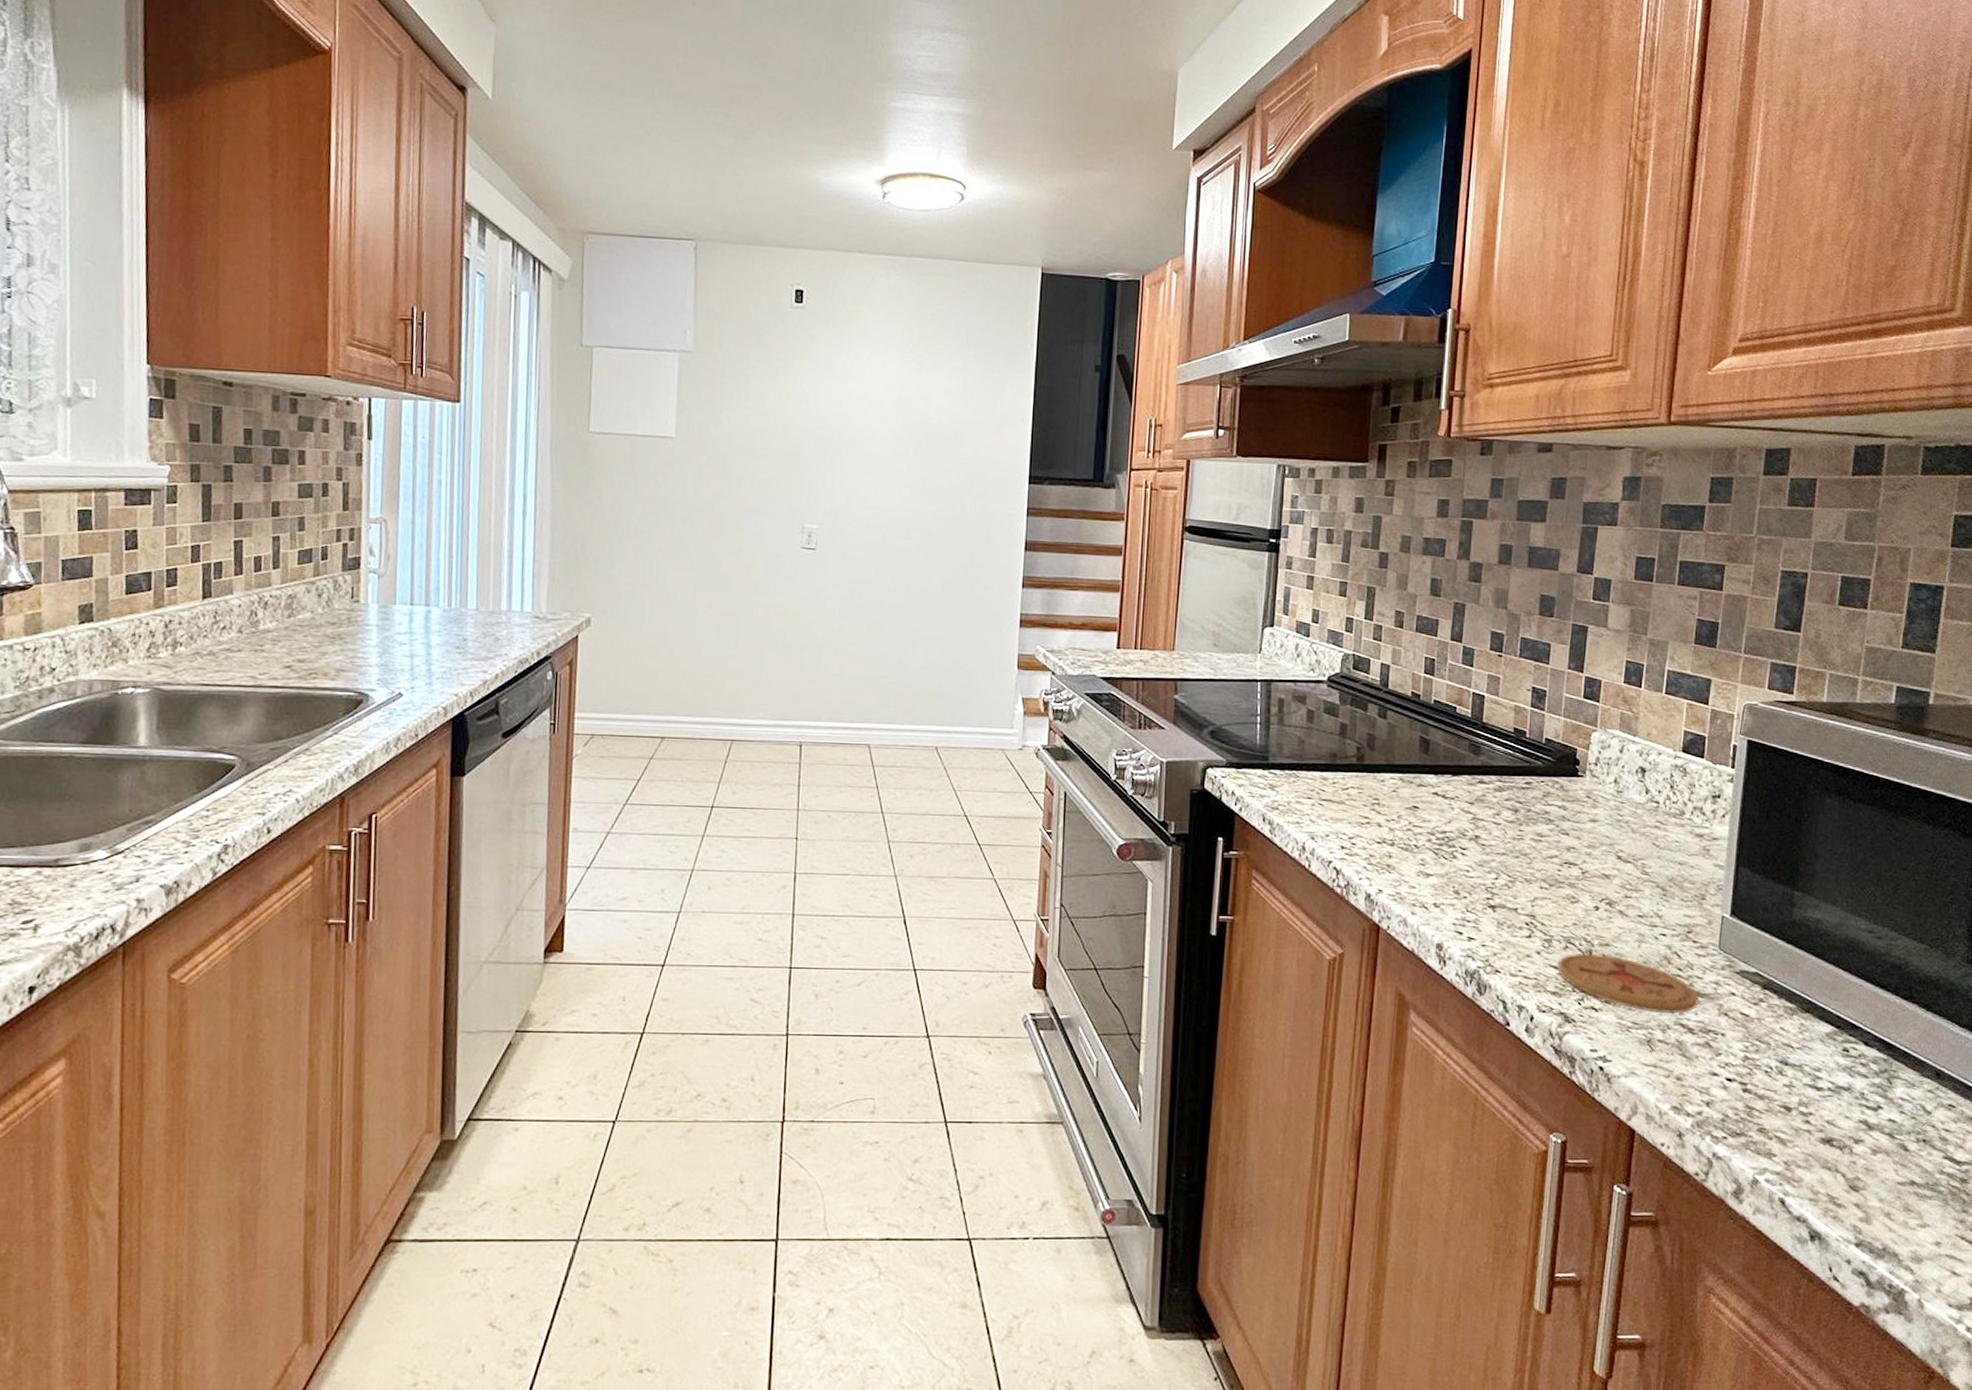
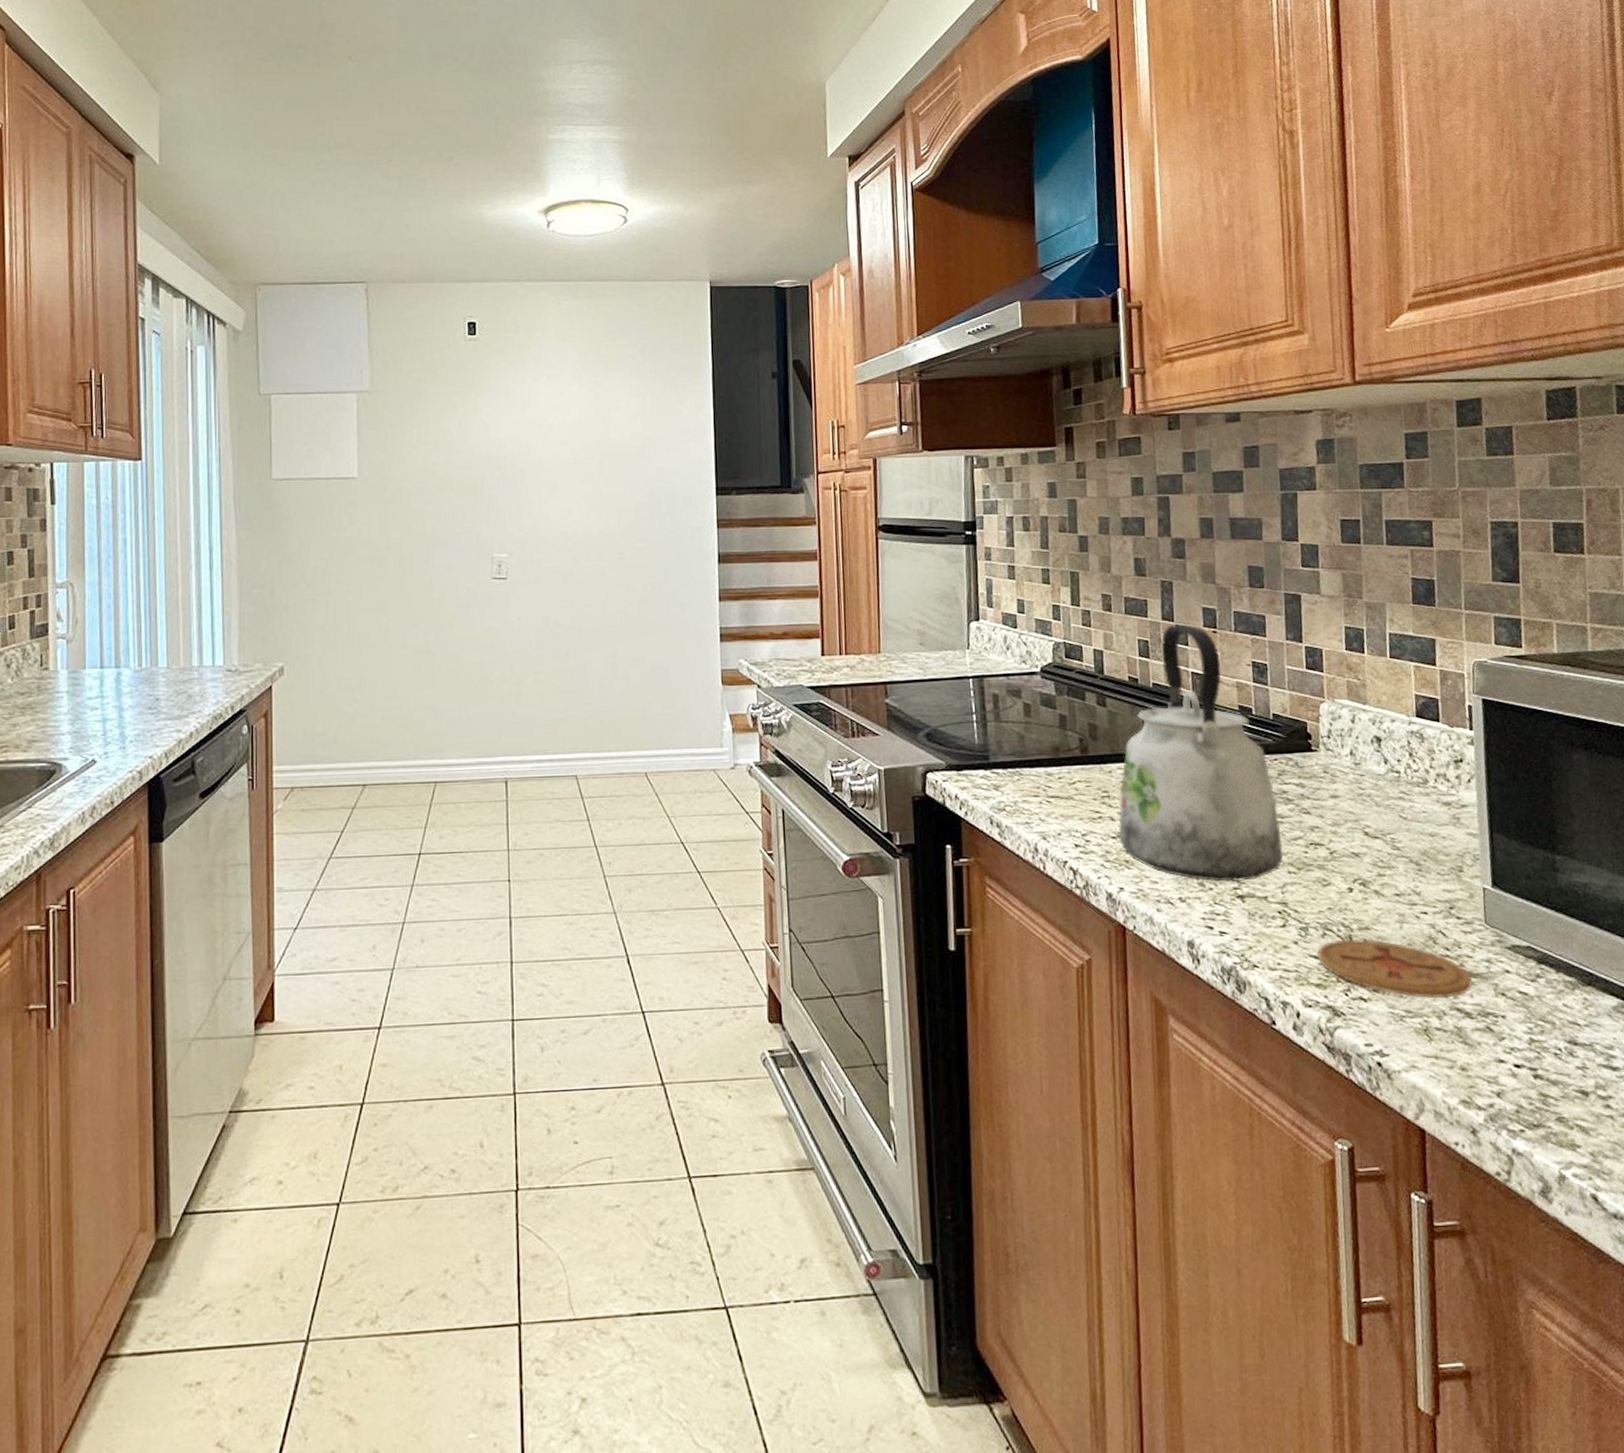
kettle: none [1382,645,1539,893] -> present [1117,623,1284,883]

